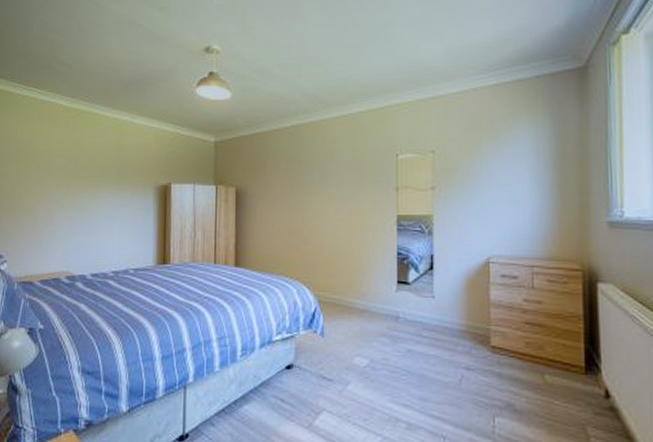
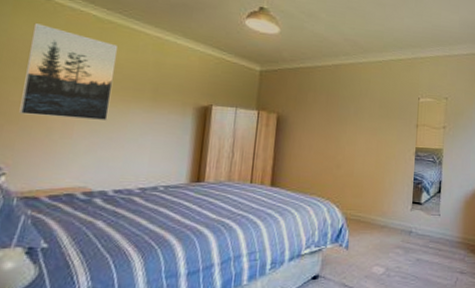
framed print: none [12,120,84,206] -> present [19,23,119,120]

